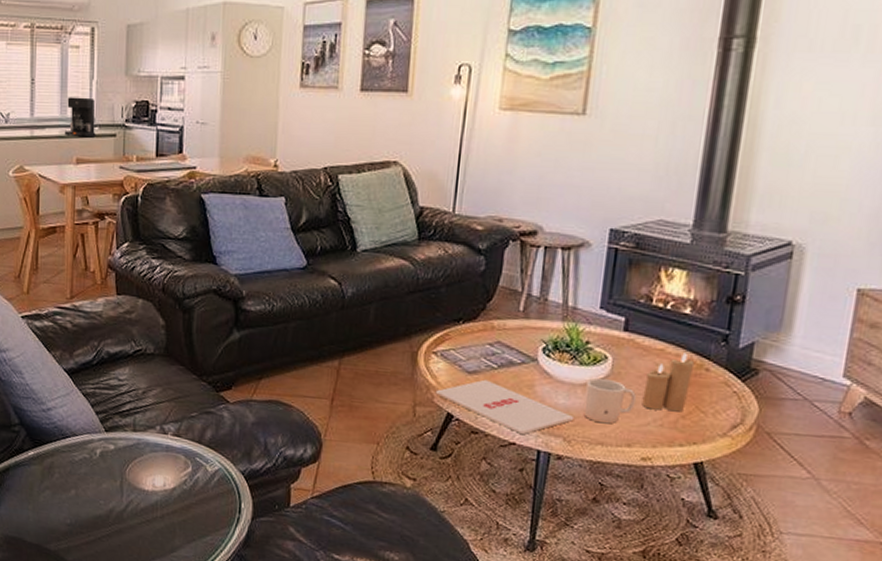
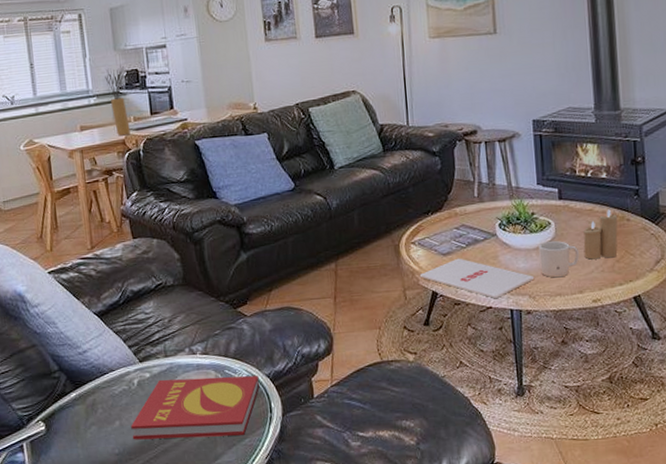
coffee maker: present [64,97,96,138] -> none [65,73,95,109]
book: none [86,454,231,532] -> present [131,375,259,440]
vase: none [111,92,135,176] -> present [105,64,130,136]

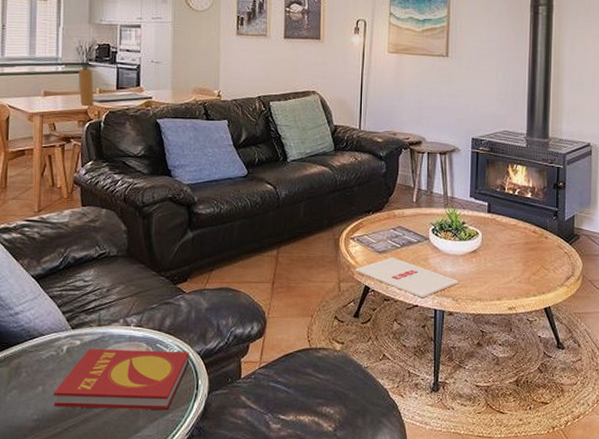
mug: present [538,240,580,278] -> none [464,249,501,284]
candle: present [583,209,618,260] -> none [505,226,538,271]

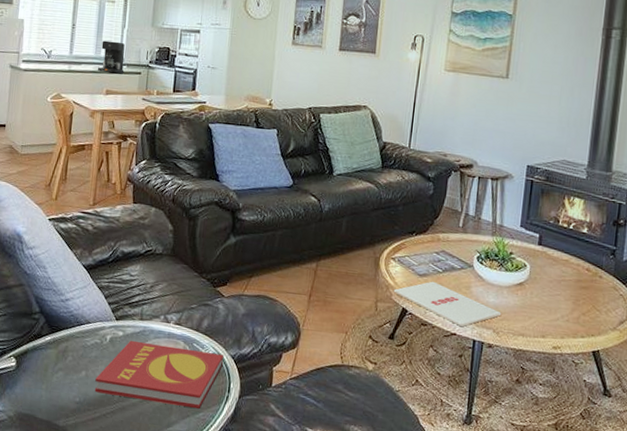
coffee maker: none [32,40,63,74] -> present [97,40,125,74]
vase: present [76,37,97,106] -> none [138,40,158,107]

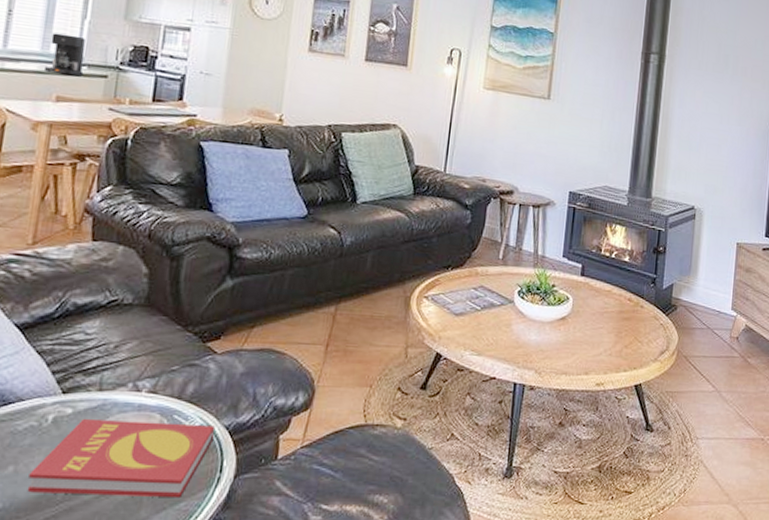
magazine: present [393,281,502,327] -> none [426,320,544,370]

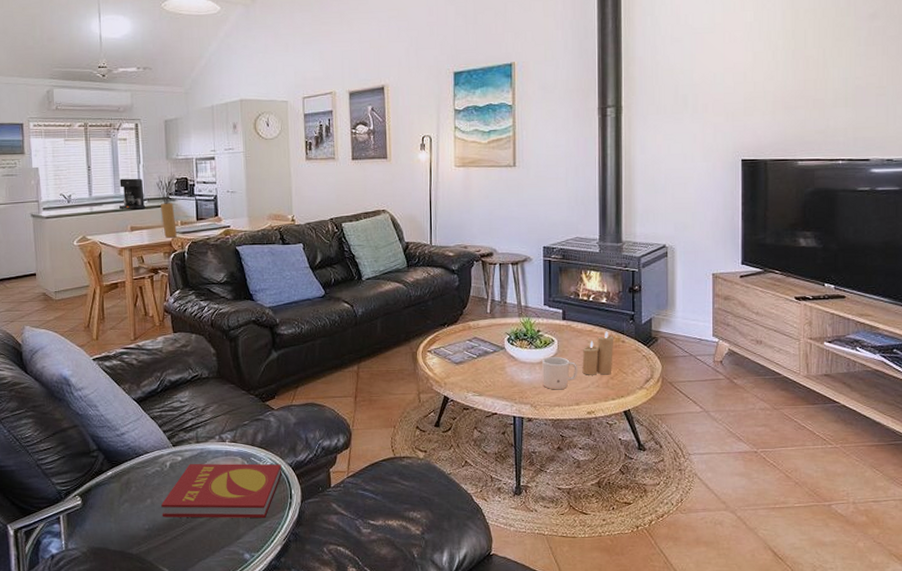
vase: none [103,36,133,119] -> present [156,172,177,238]
mug: none [550,316,592,356] -> present [541,356,579,390]
candle: none [595,293,633,343] -> present [582,331,614,375]

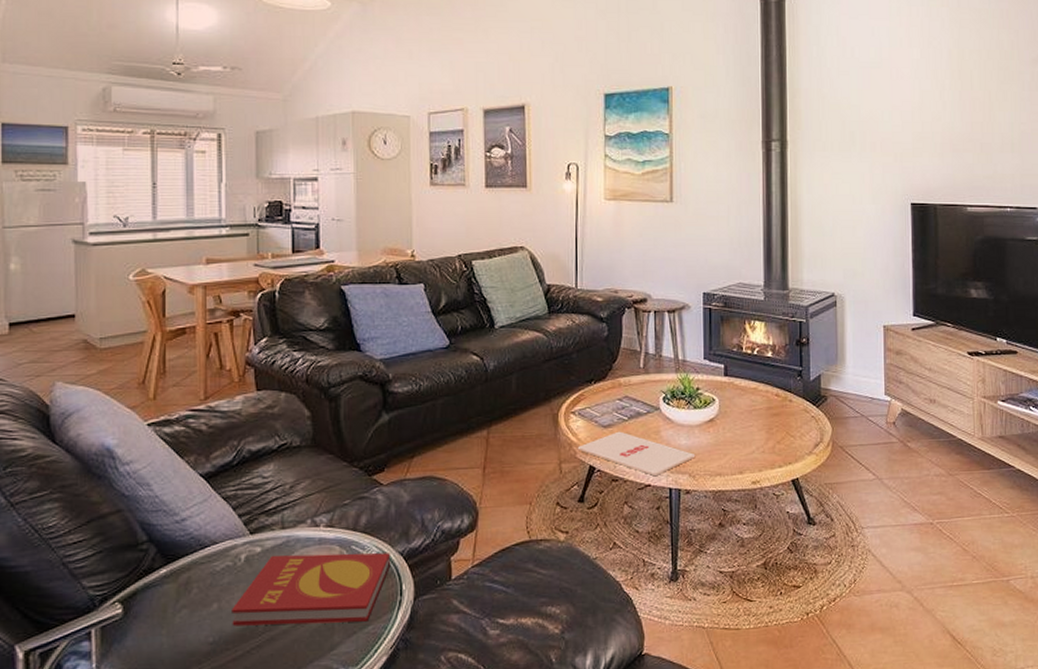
coffee maker: present [118,178,146,210] -> none [191,199,227,238]
vase: present [156,172,177,238] -> none [242,194,267,273]
magazine: none [433,367,537,406] -> present [577,431,696,477]
mug: present [541,356,579,390] -> none [701,417,742,457]
candle: present [582,331,614,375] -> none [746,389,781,440]

